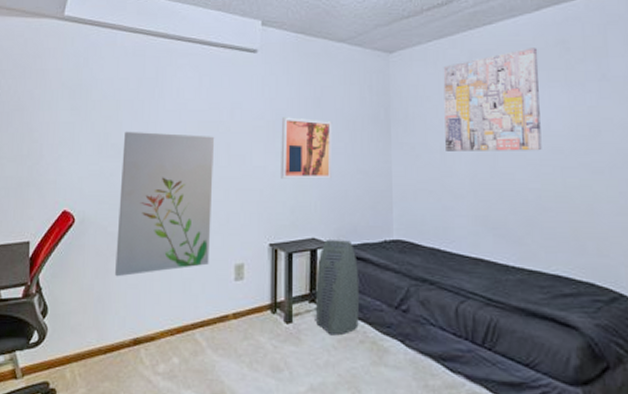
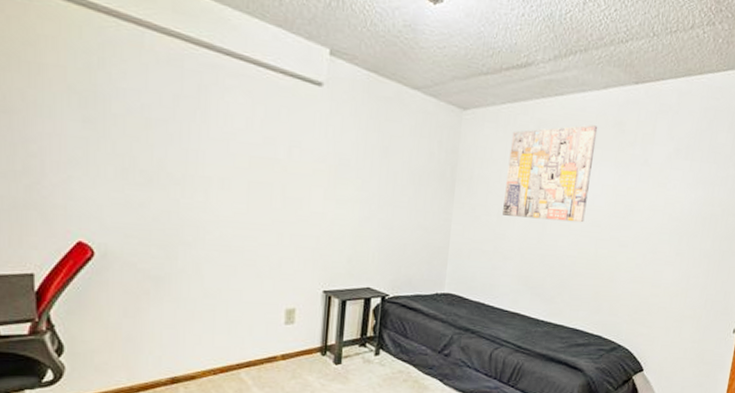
wall art: present [115,131,214,277] -> none [148,156,268,317]
wall art: present [281,117,333,179] -> none [340,163,398,232]
air purifier: present [316,240,360,336] -> none [364,290,409,375]

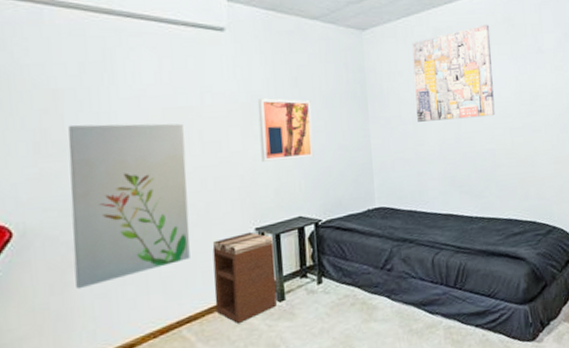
wall art: none [148,156,268,317] -> present [68,123,190,290]
nightstand: none [274,293,339,376] -> present [212,231,277,323]
wall art: none [340,163,398,232] -> present [257,98,314,162]

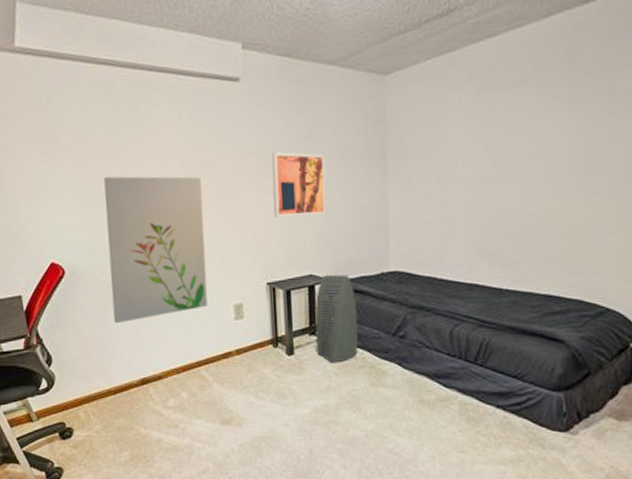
nightstand: present [212,231,277,323] -> none [227,286,287,370]
air purifier: none [305,214,349,305] -> present [315,275,359,363]
wall art: present [412,25,495,122] -> none [442,61,544,180]

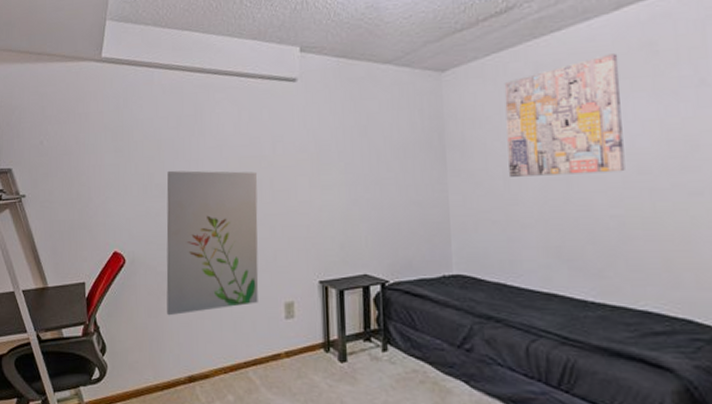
wall art: present [271,152,327,218] -> none [325,148,382,213]
air purifier: present [315,275,359,363] -> none [370,276,419,375]
wall art: none [442,61,544,180] -> present [504,53,625,177]

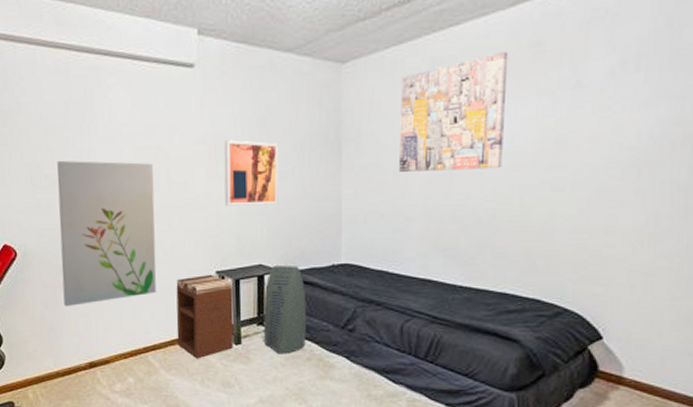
nightstand: none [278,284,339,376] -> present [176,274,234,358]
wall art: none [325,148,382,213] -> present [223,140,279,206]
air purifier: none [370,276,419,375] -> present [264,266,307,354]

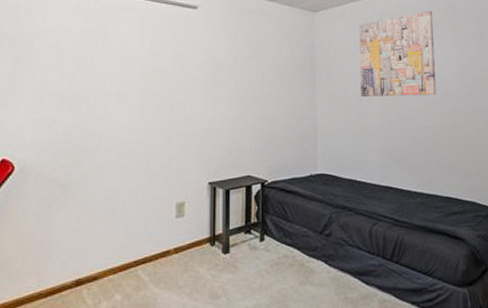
wall art: present [57,160,157,307] -> none [57,80,156,222]
nightstand: present [176,274,234,358] -> none [168,185,223,269]
wall art: present [223,140,279,206] -> none [219,67,266,123]
air purifier: present [264,266,307,354] -> none [251,176,290,262]

